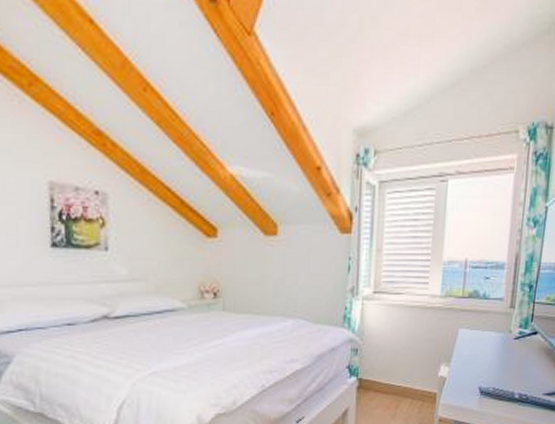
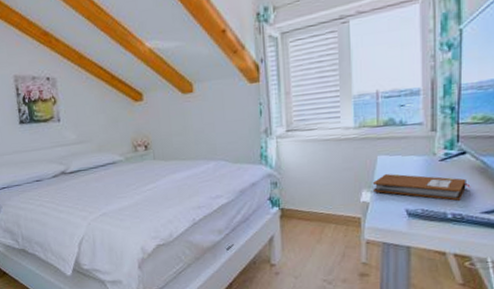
notebook: none [450,349,538,381] -> present [372,173,471,201]

